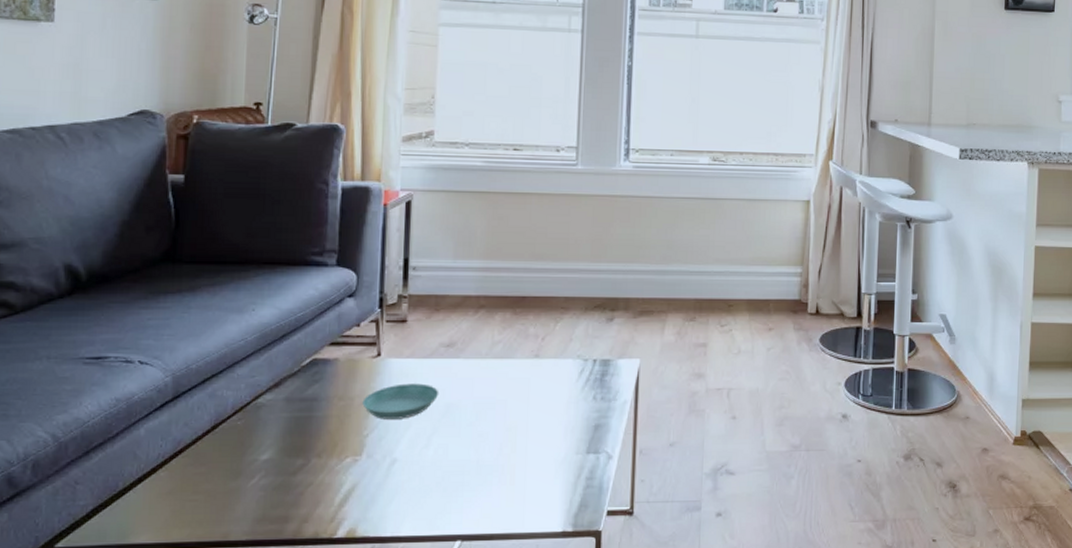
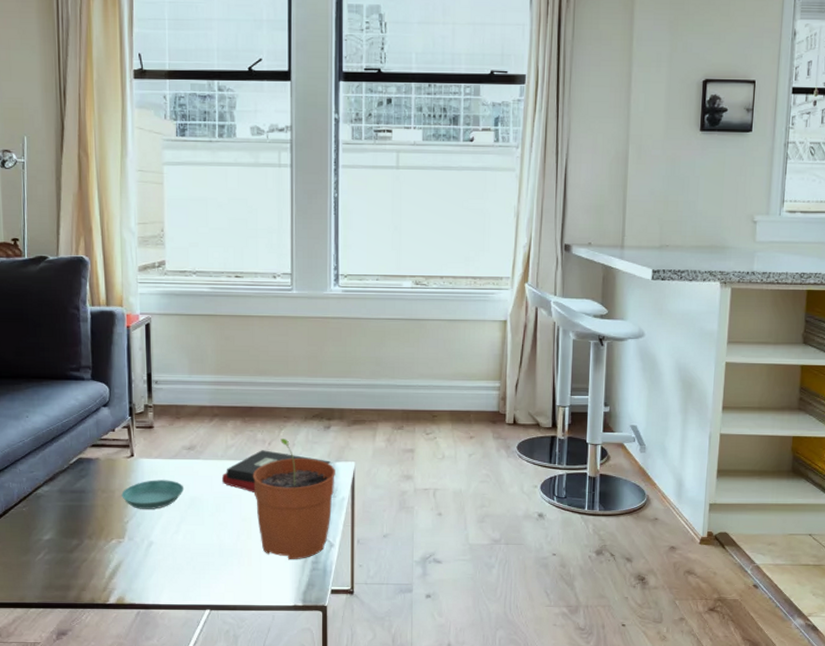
hardback book: none [484,346,612,396] -> present [221,450,331,492]
plant pot: none [522,333,617,477] -> present [253,439,335,560]

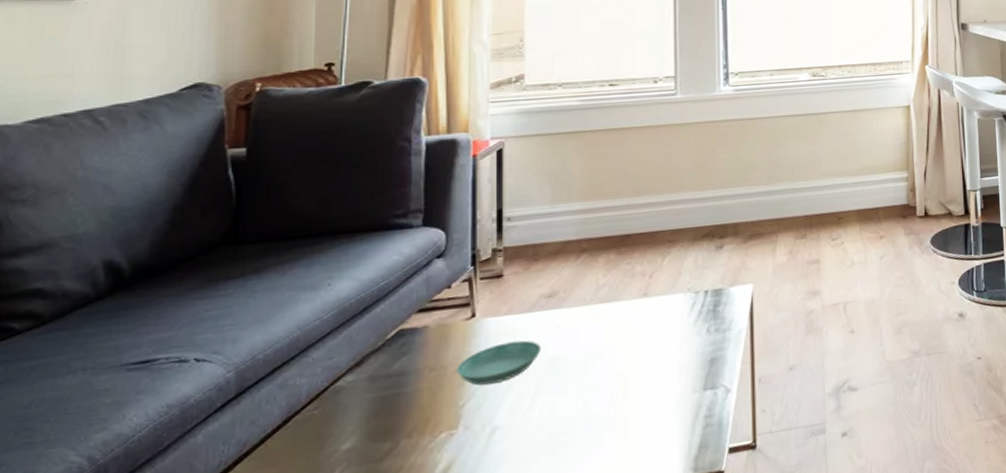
hardback book: present [221,450,331,492] -> none [590,284,724,340]
plant pot: present [253,439,335,560] -> none [630,267,730,420]

